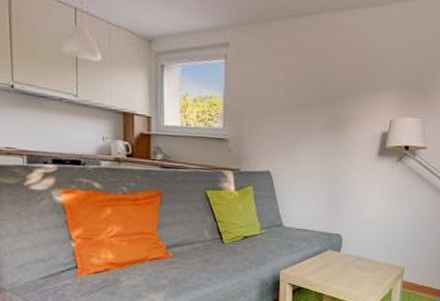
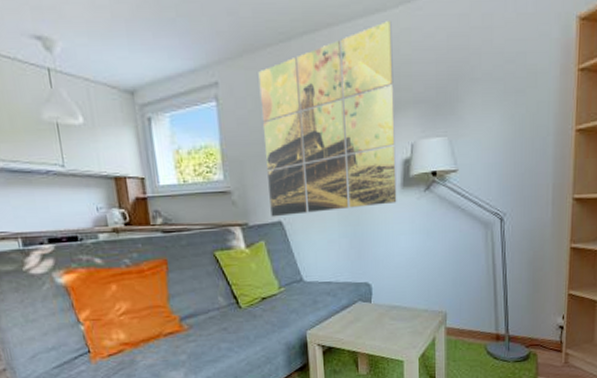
wall art: none [261,14,385,169] -> present [258,21,397,217]

